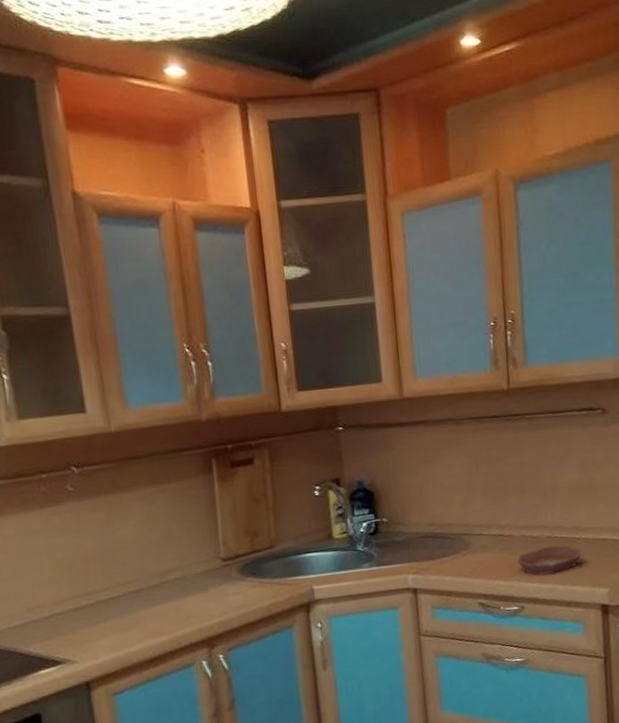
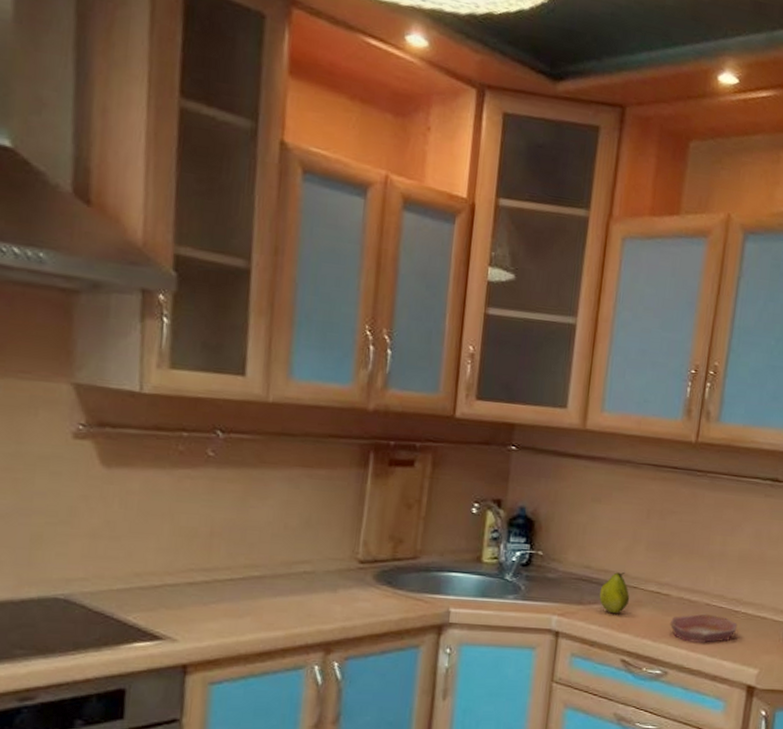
fruit: none [446,522,476,563] -> present [599,571,630,614]

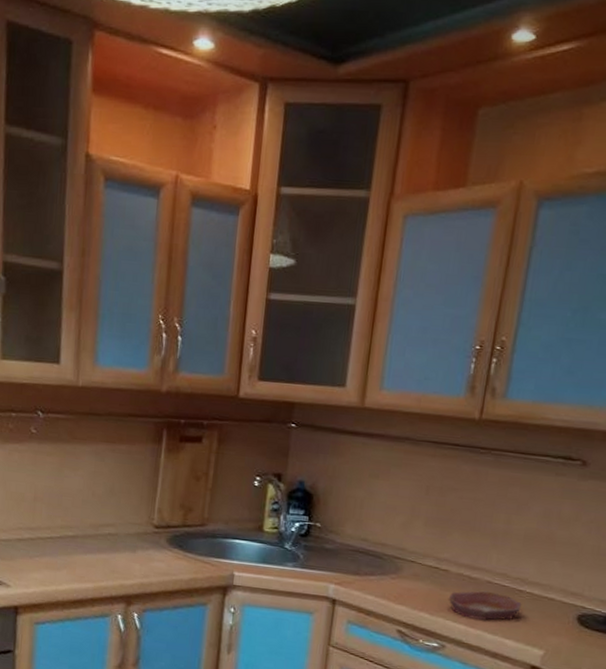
fruit: present [599,571,630,614] -> none [375,545,407,586]

